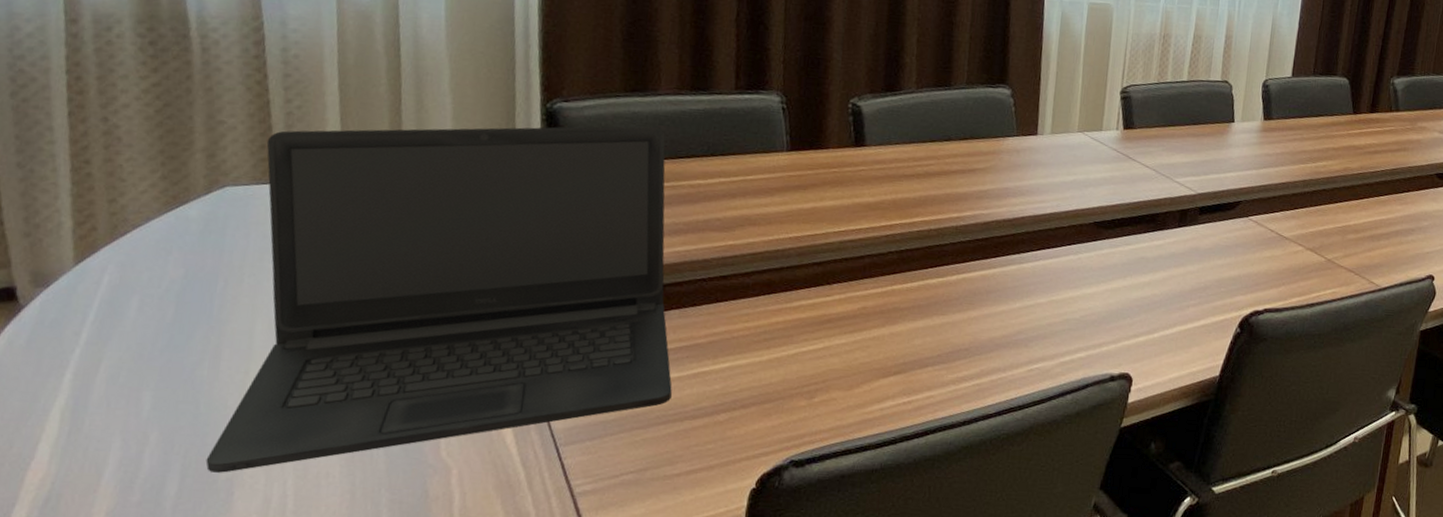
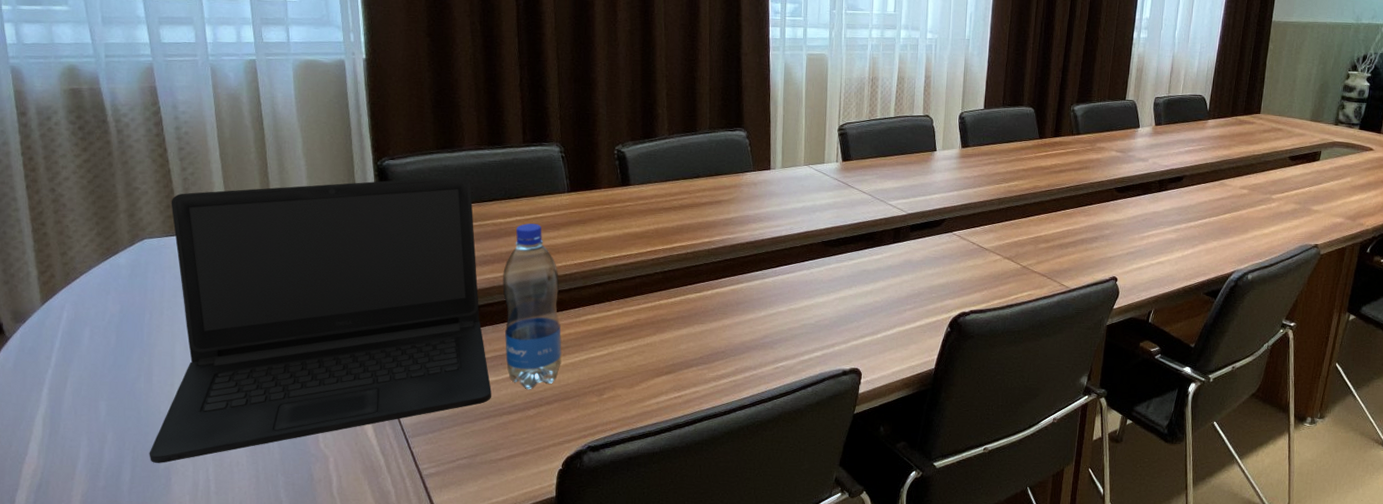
bottle: none [693,186,769,390] -> present [502,223,562,390]

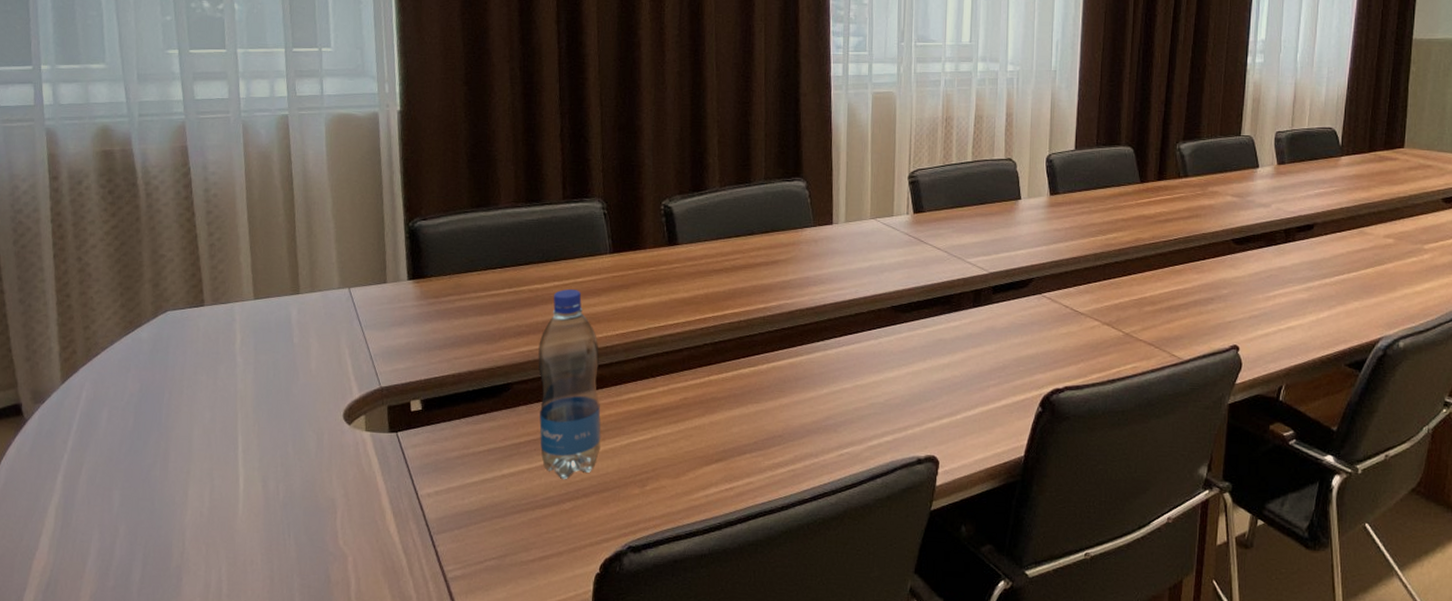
laptop: present [149,176,491,463] -> none [161,237,524,561]

